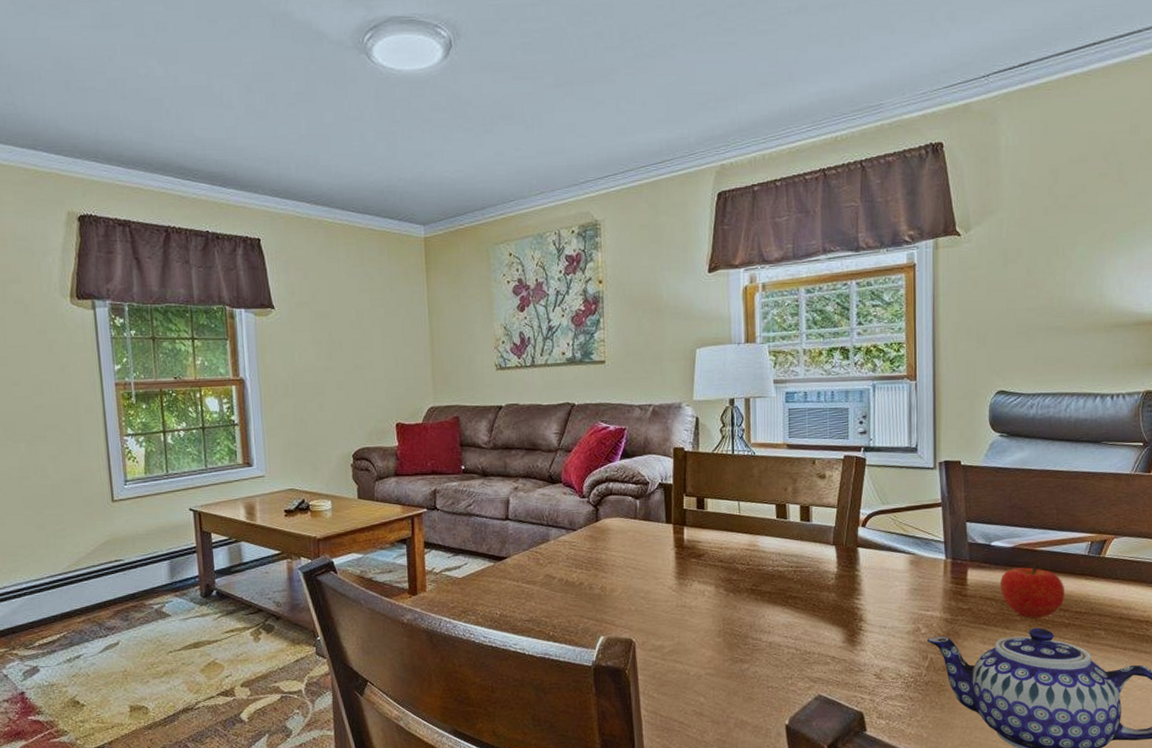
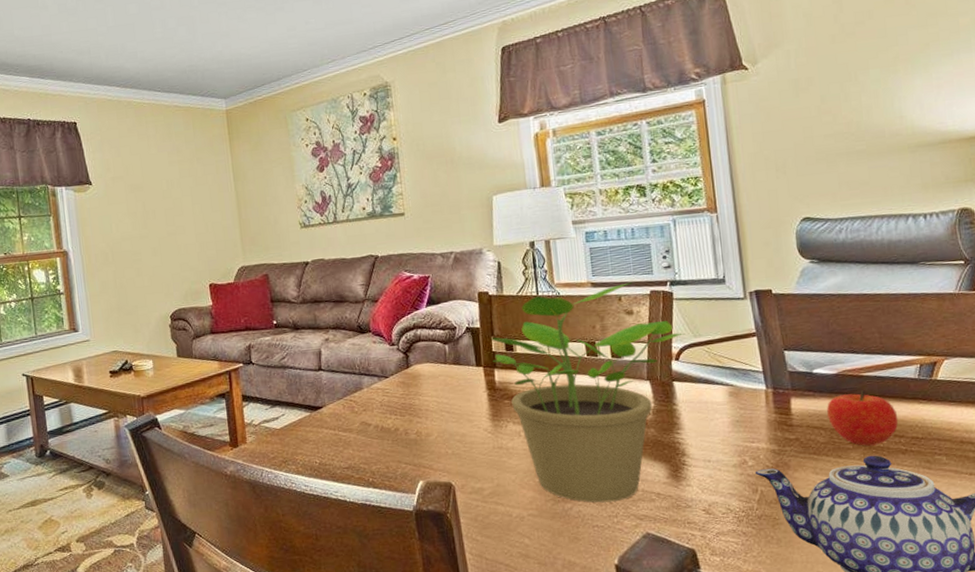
potted plant: none [682,446,874,664] -> present [490,282,685,503]

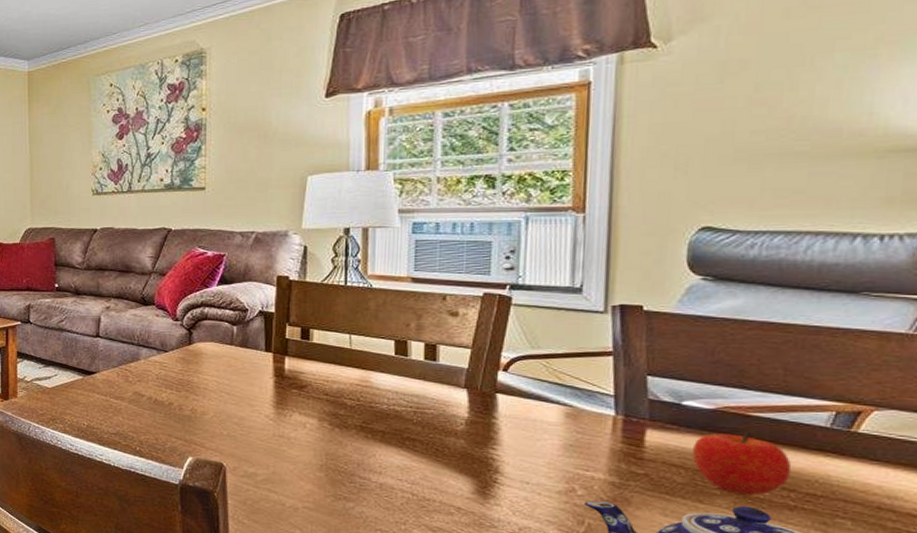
potted plant: present [490,282,685,503] -> none [283,281,520,509]

